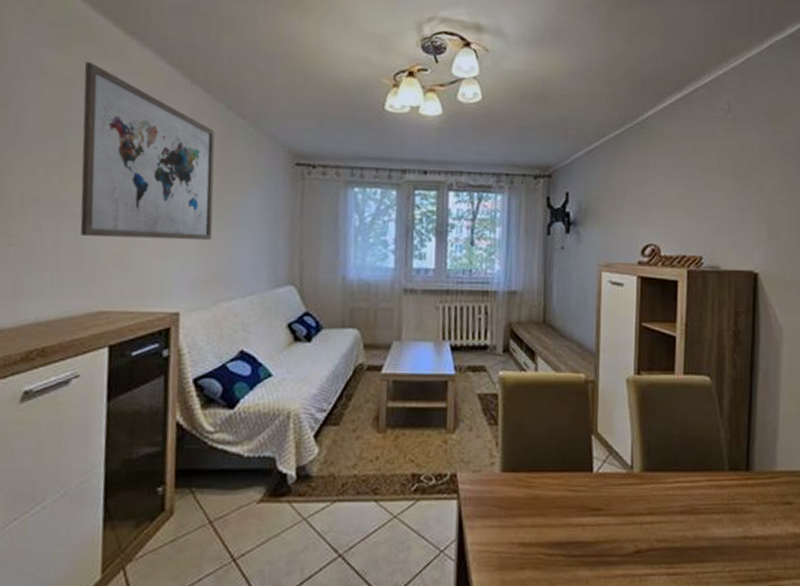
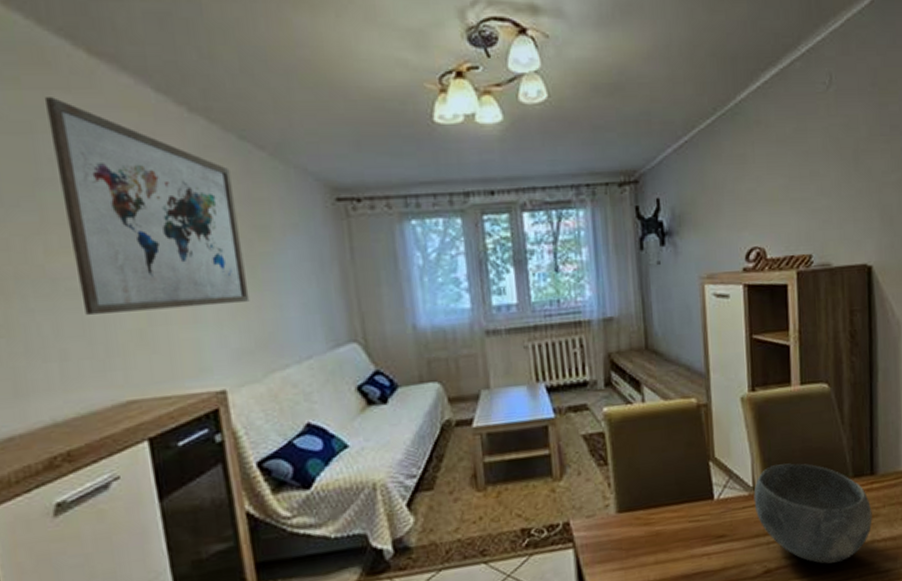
bowl: none [631,448,745,553] -> present [753,463,872,564]

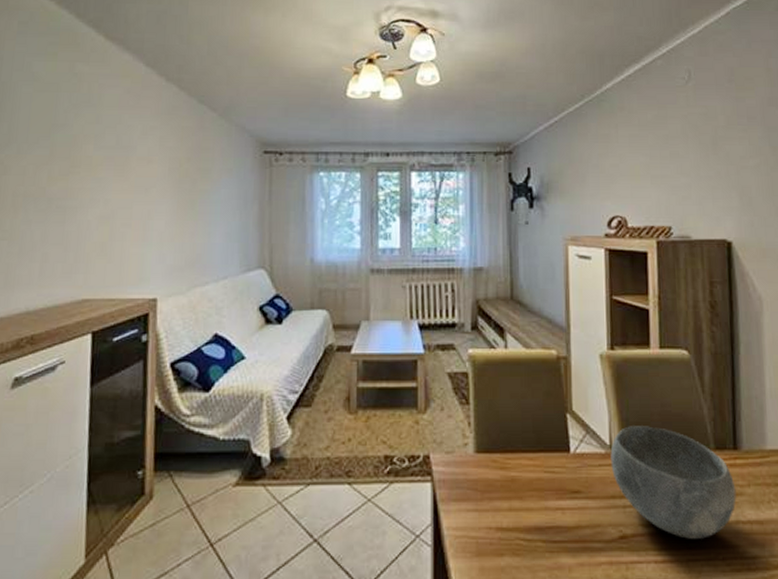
wall art: present [44,97,250,315] -> none [66,67,188,229]

